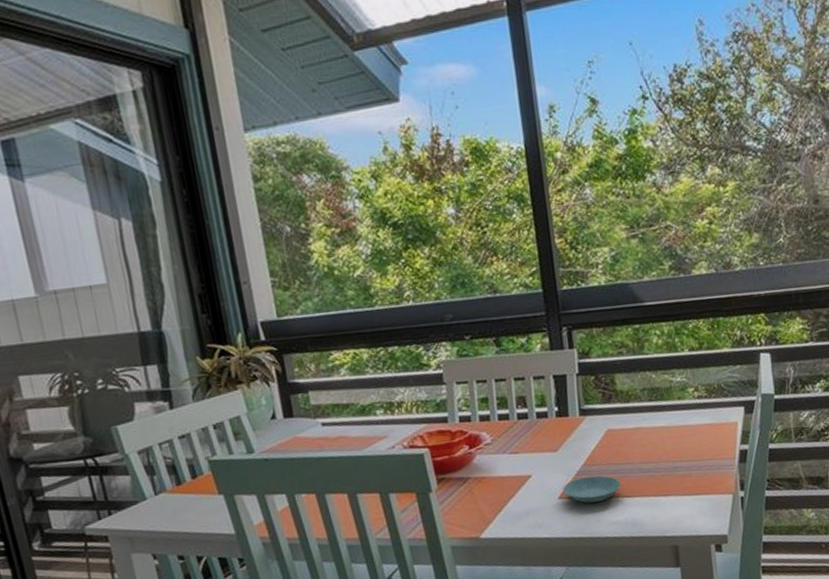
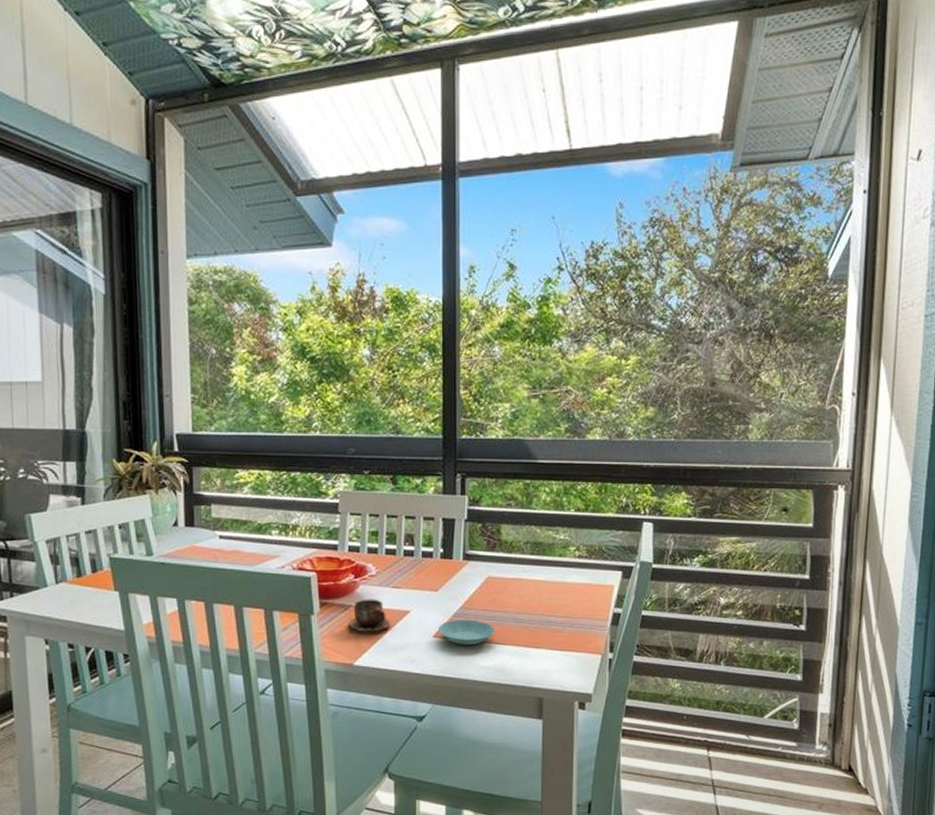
cup: none [468,467,513,504] -> present [348,599,390,632]

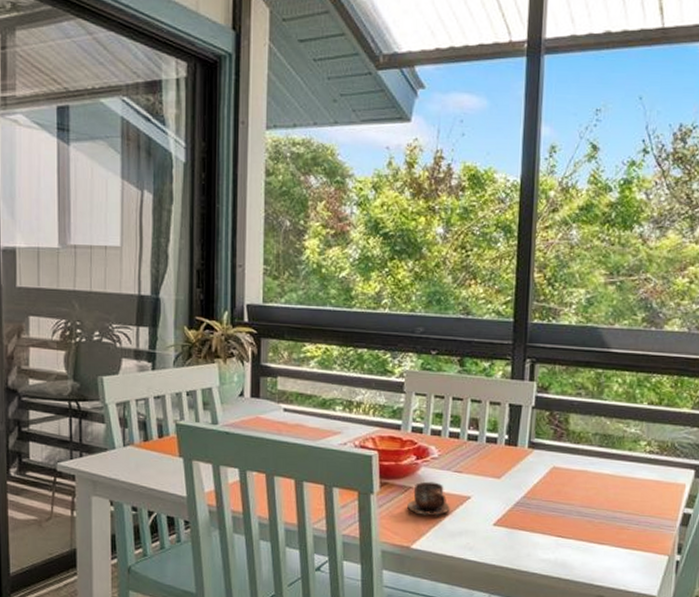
saucer: present [438,620,496,645] -> none [499,509,558,536]

